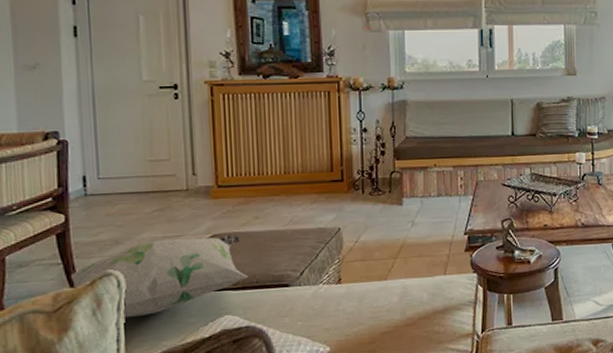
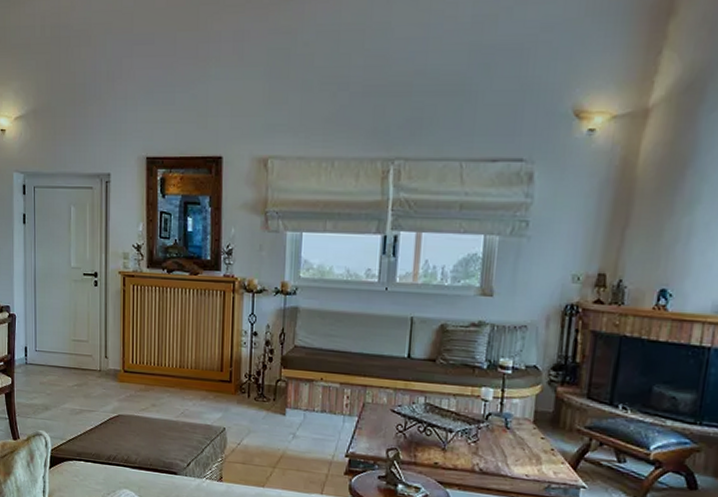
decorative pillow: present [70,234,248,319] -> none [13,411,143,476]

